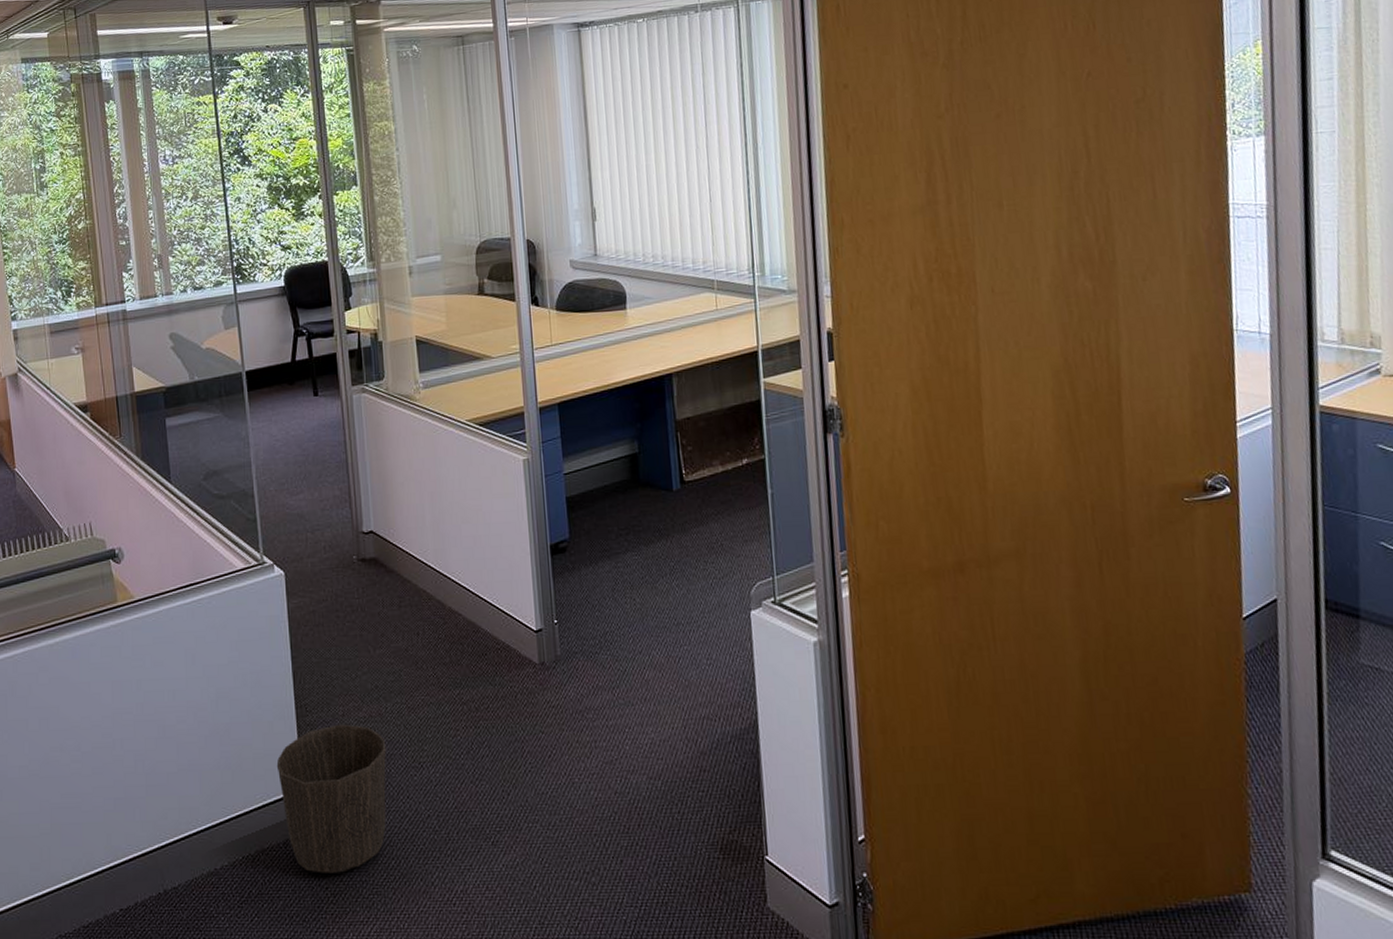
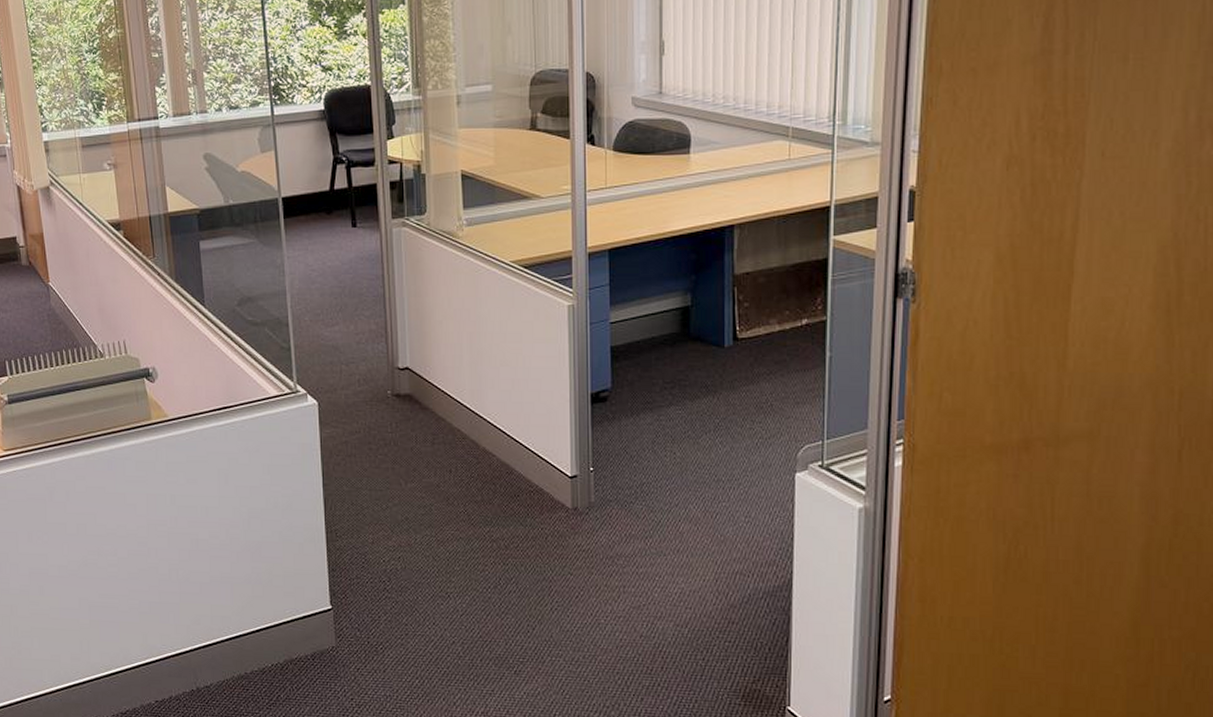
waste basket: present [276,724,387,873] -> none [306,551,414,687]

